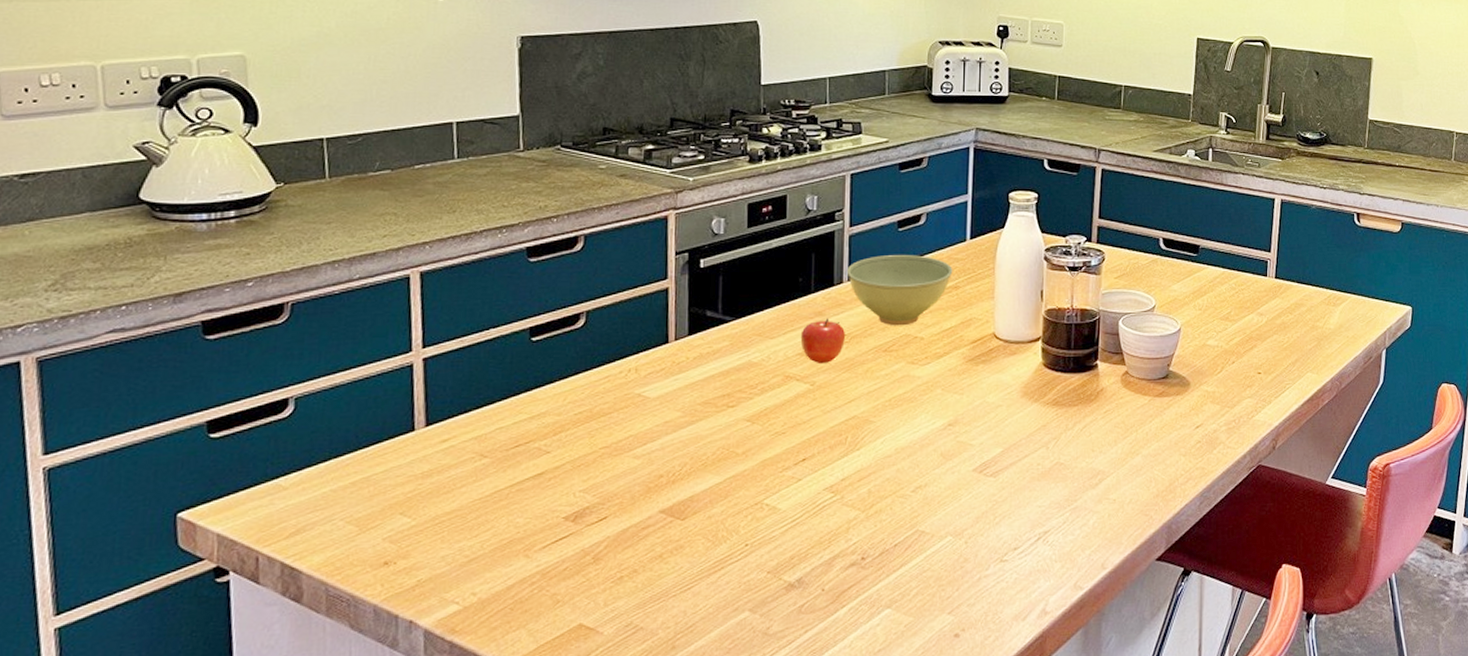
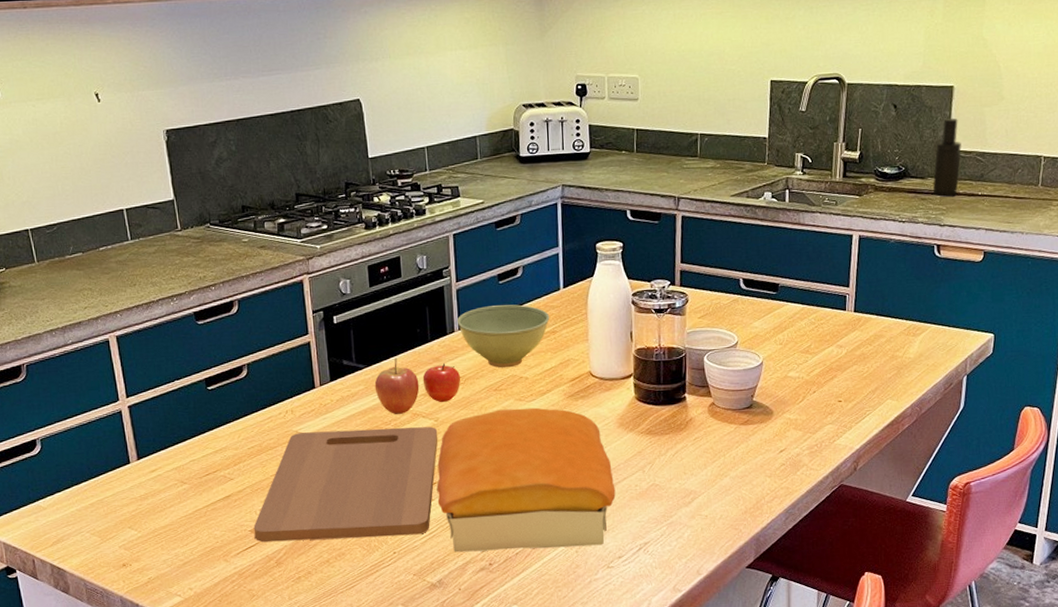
cutting board: none [568,392,813,533] -> present [253,426,438,543]
fruit: none [742,311,796,376] -> present [374,359,420,414]
bread loaf: none [805,372,1015,545] -> present [436,407,616,553]
soap dispenser: none [1352,88,1380,165] -> present [932,118,961,197]

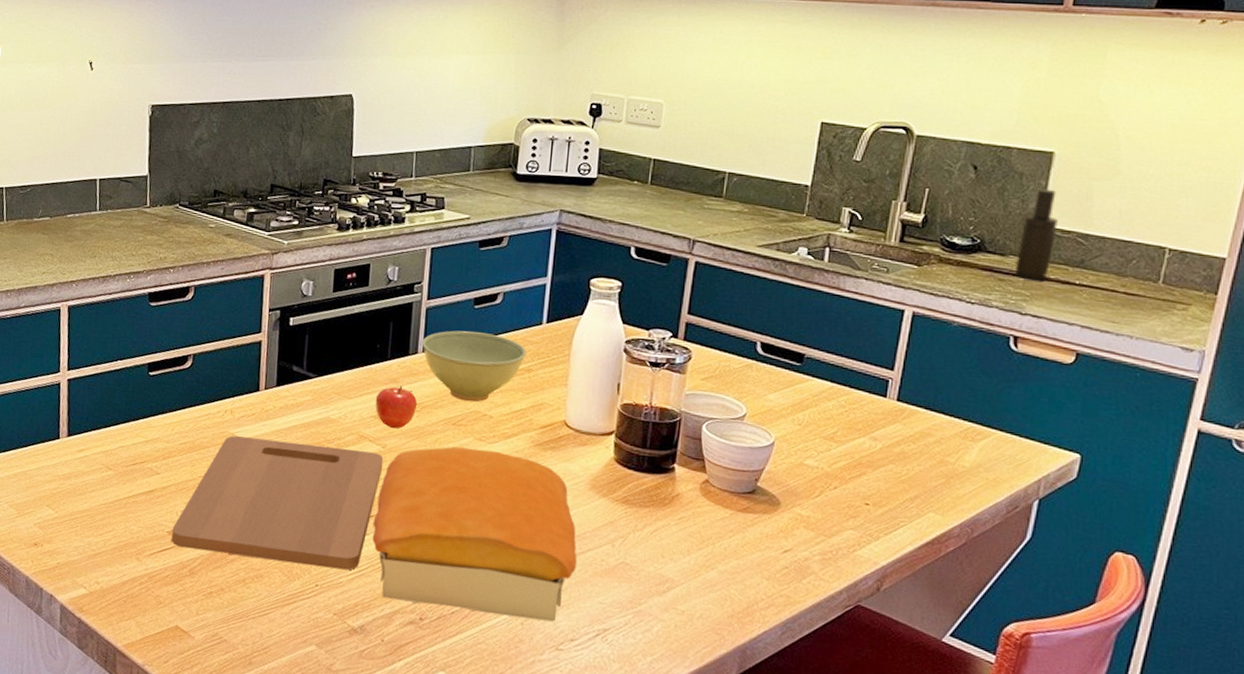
fruit: present [374,359,420,414] -> none [322,373,371,434]

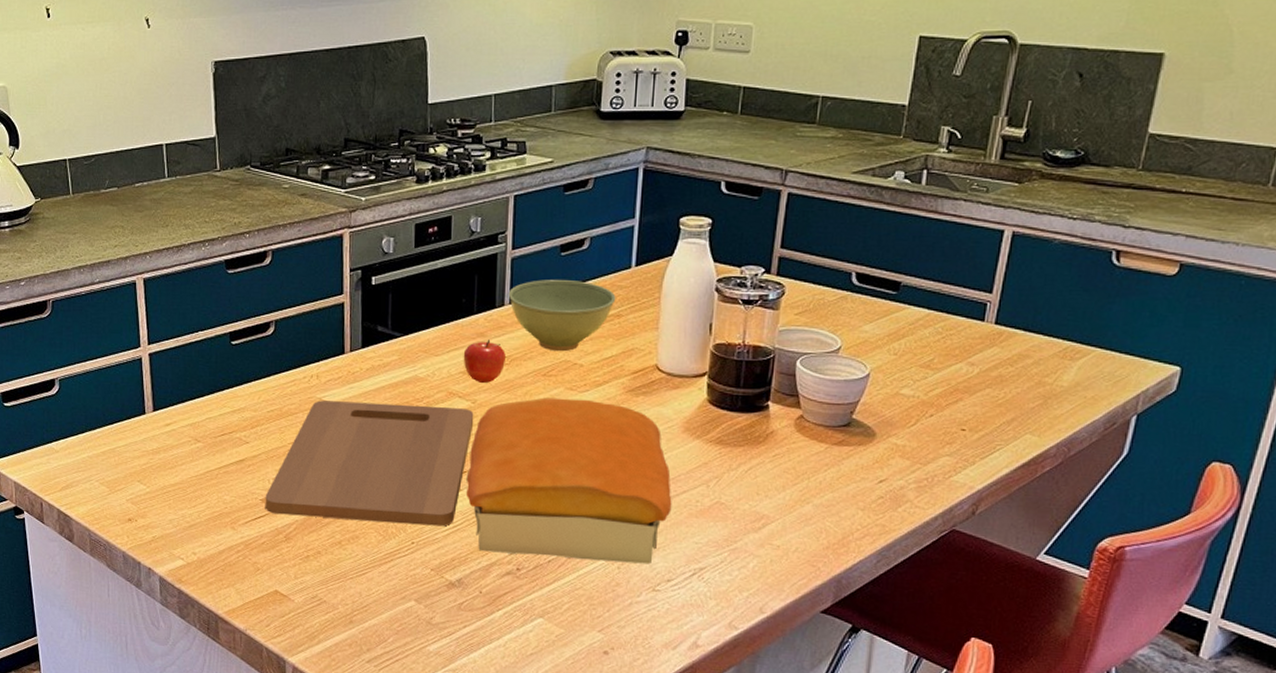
soap dispenser: present [1014,188,1058,281] -> none [1118,93,1166,191]

